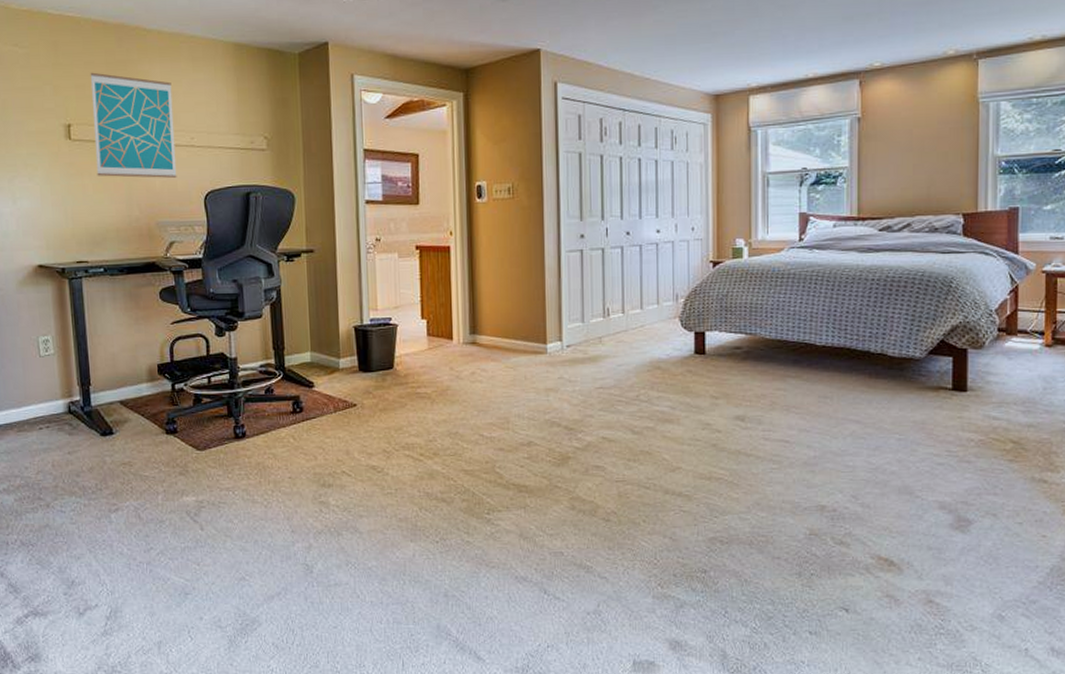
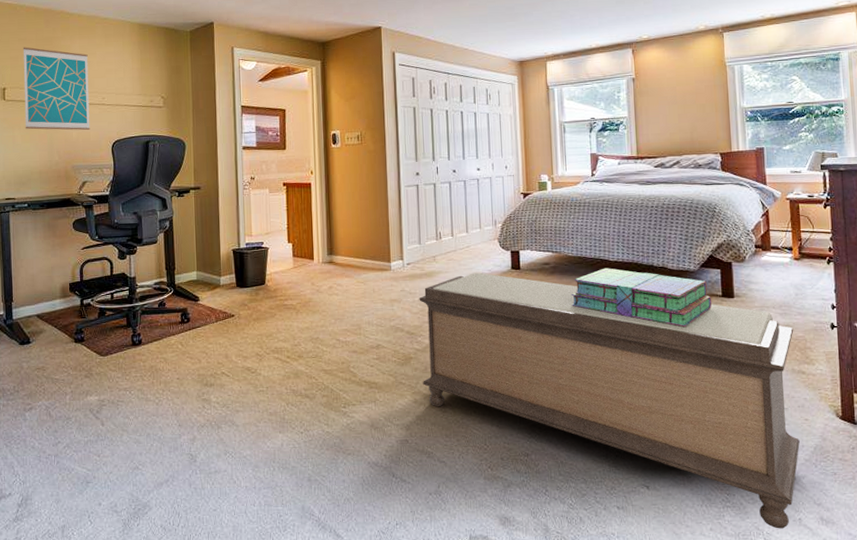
bench: none [580,357,1038,660] -> present [419,272,800,529]
stack of books: none [766,353,938,426] -> present [571,268,712,328]

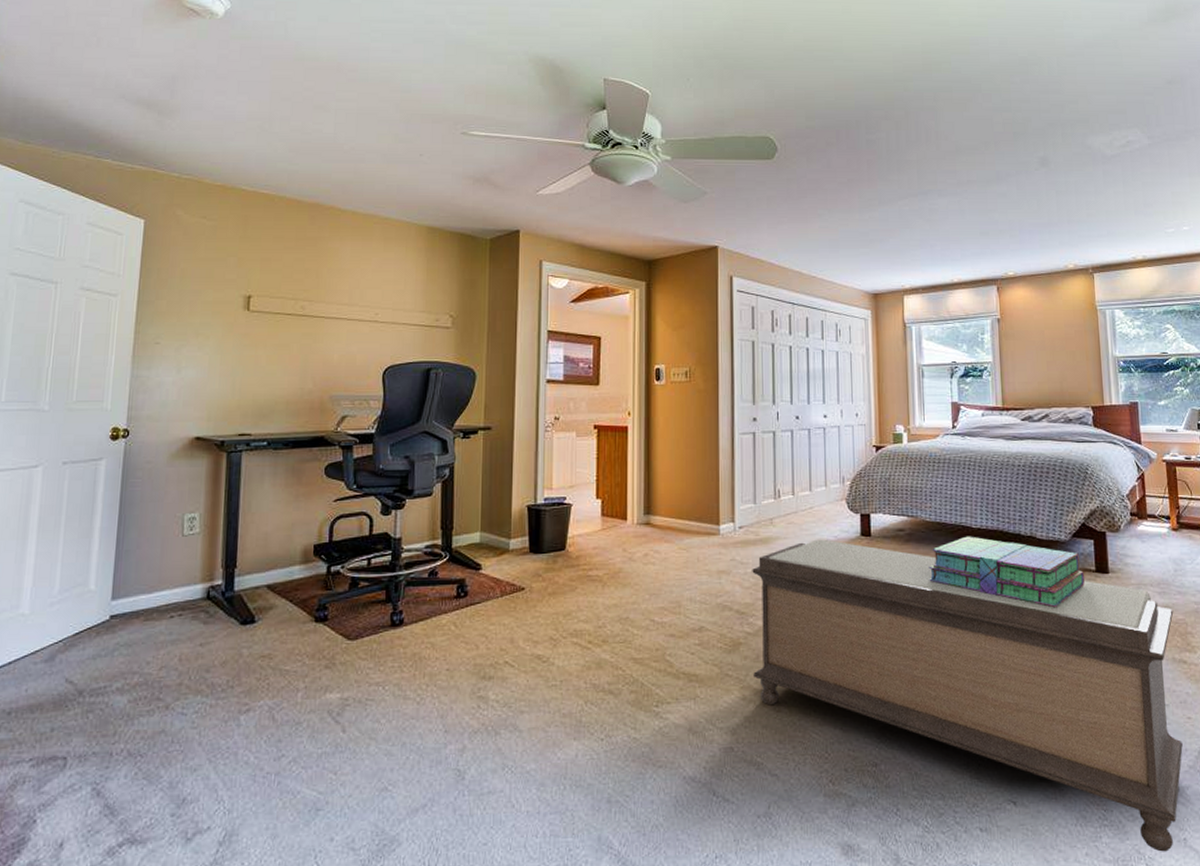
wall art: present [23,47,90,131] -> none [272,247,361,353]

